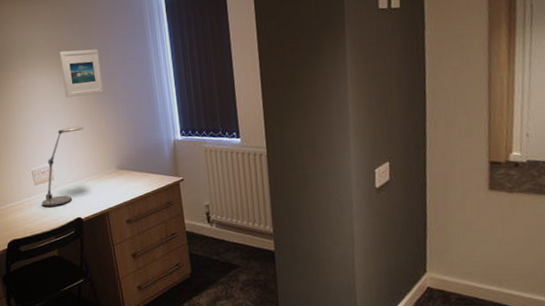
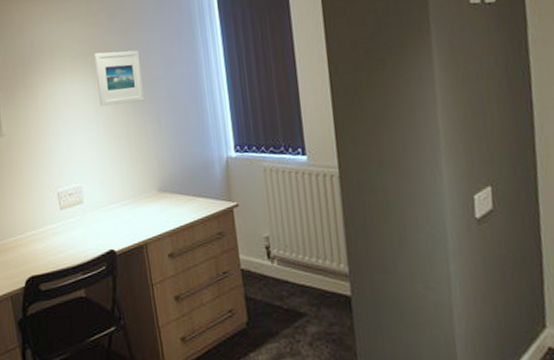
desk lamp: present [41,126,84,207] -> none [68,139,120,236]

